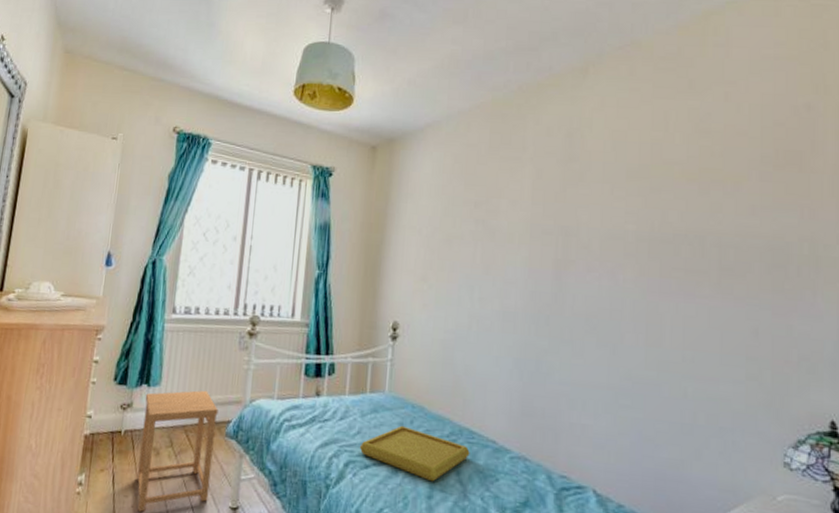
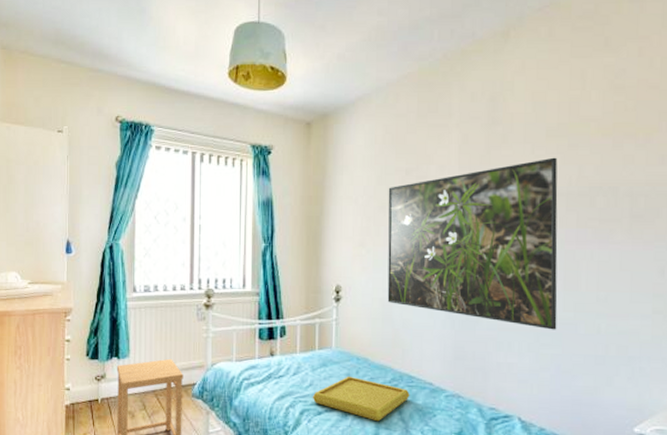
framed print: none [449,199,639,391] -> present [387,157,558,330]

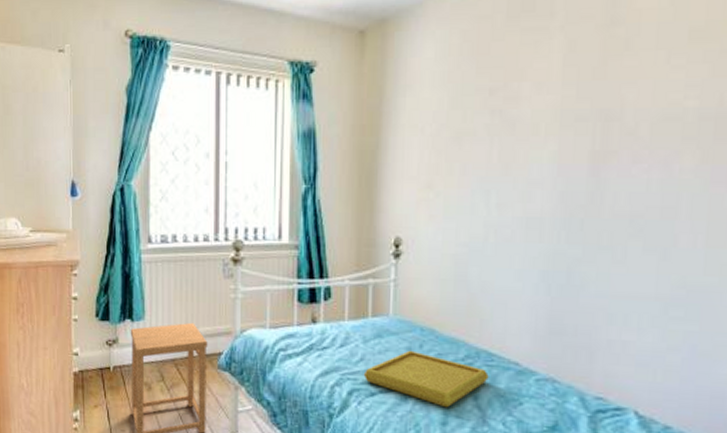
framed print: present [387,157,558,330] -> none [461,67,704,300]

